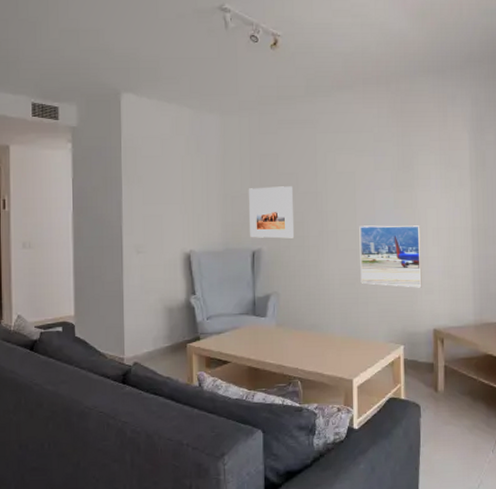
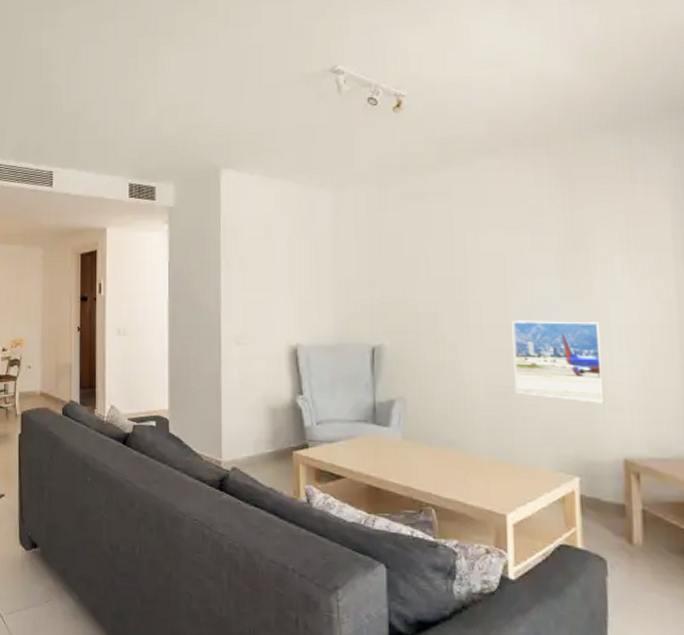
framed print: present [249,186,294,239] -> none [367,271,424,334]

